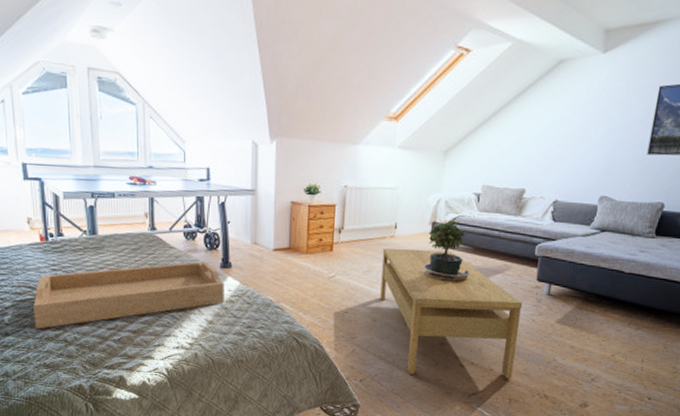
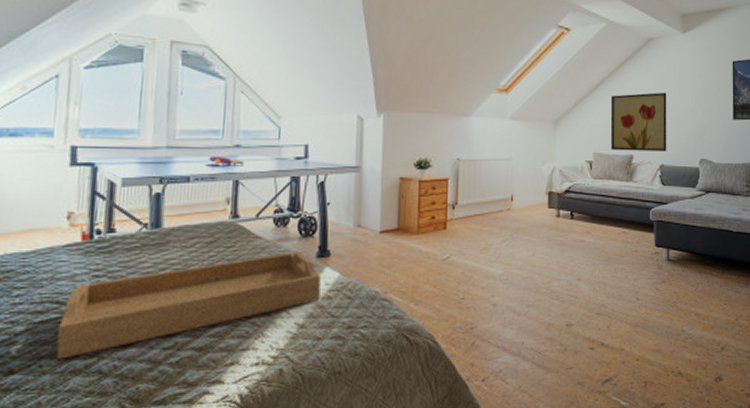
coffee table: present [380,248,523,379] -> none [500,221,645,365]
potted plant: present [407,220,470,283] -> none [527,189,590,255]
wall art: none [502,122,573,187] -> present [611,92,667,152]

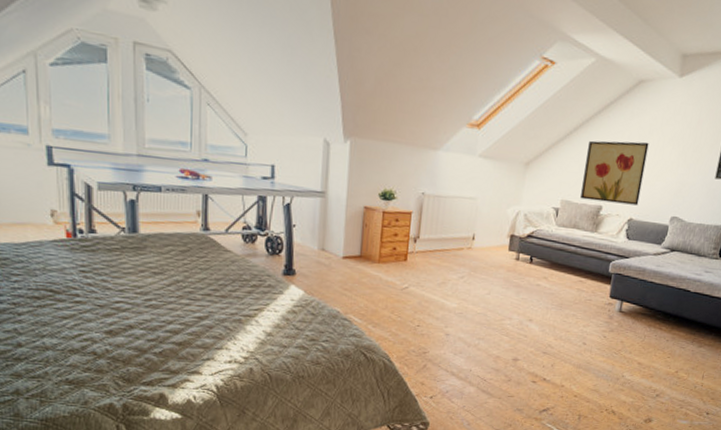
serving tray: present [56,252,321,360] -> none [55,267,287,340]

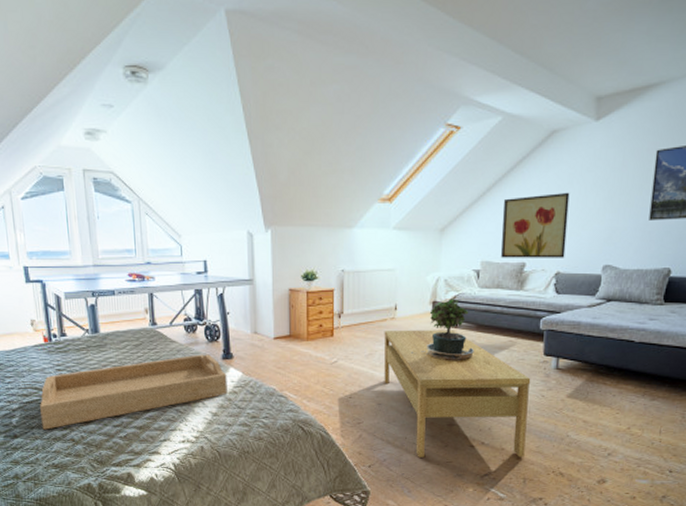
serving tray: none [55,267,287,340] -> present [40,354,228,430]
coffee table: none [454,260,596,395] -> present [384,330,531,458]
potted plant: none [483,234,546,297] -> present [410,299,474,361]

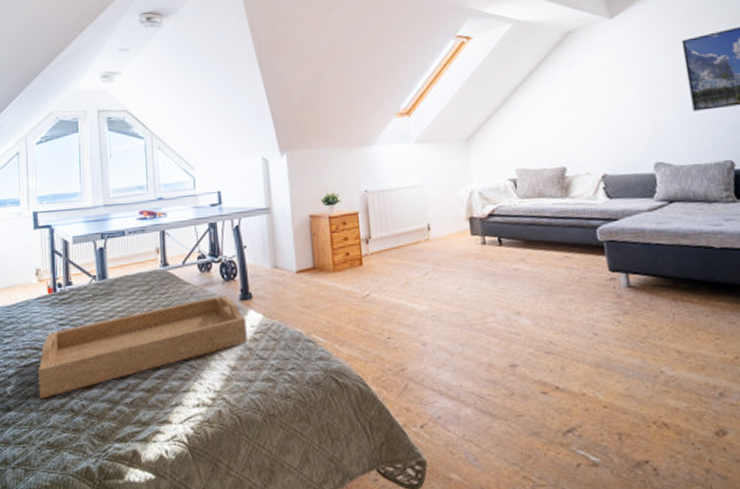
coffee table: present [384,330,531,458] -> none [418,248,613,412]
potted plant: present [410,299,474,361] -> none [452,212,526,286]
wall art: present [501,192,570,258] -> none [530,90,609,164]

